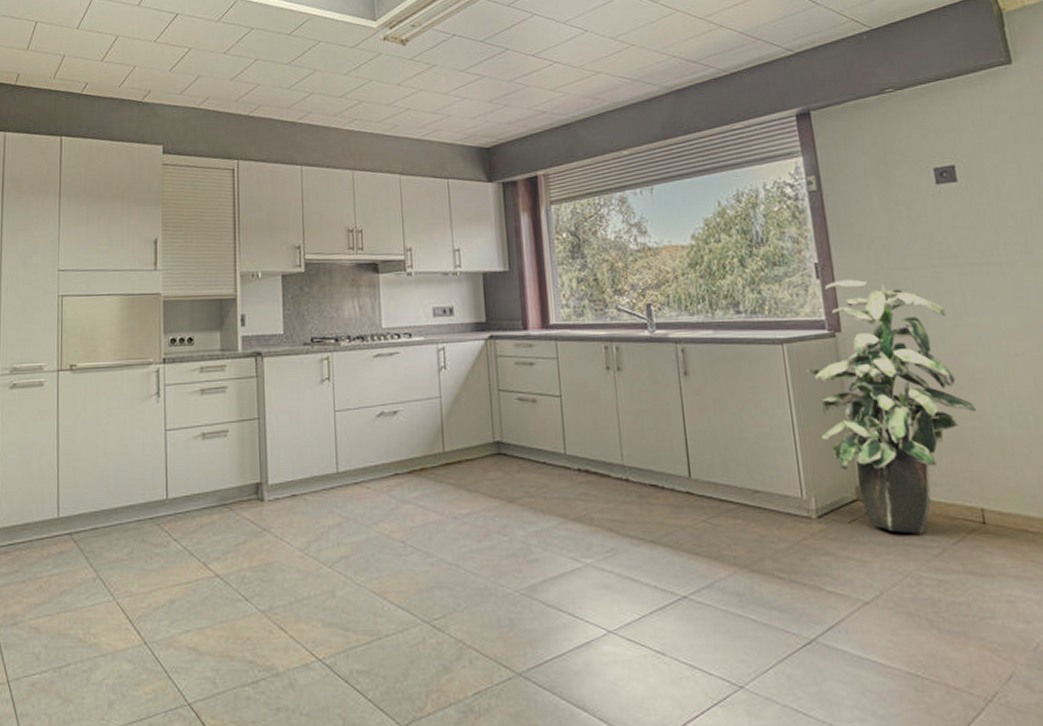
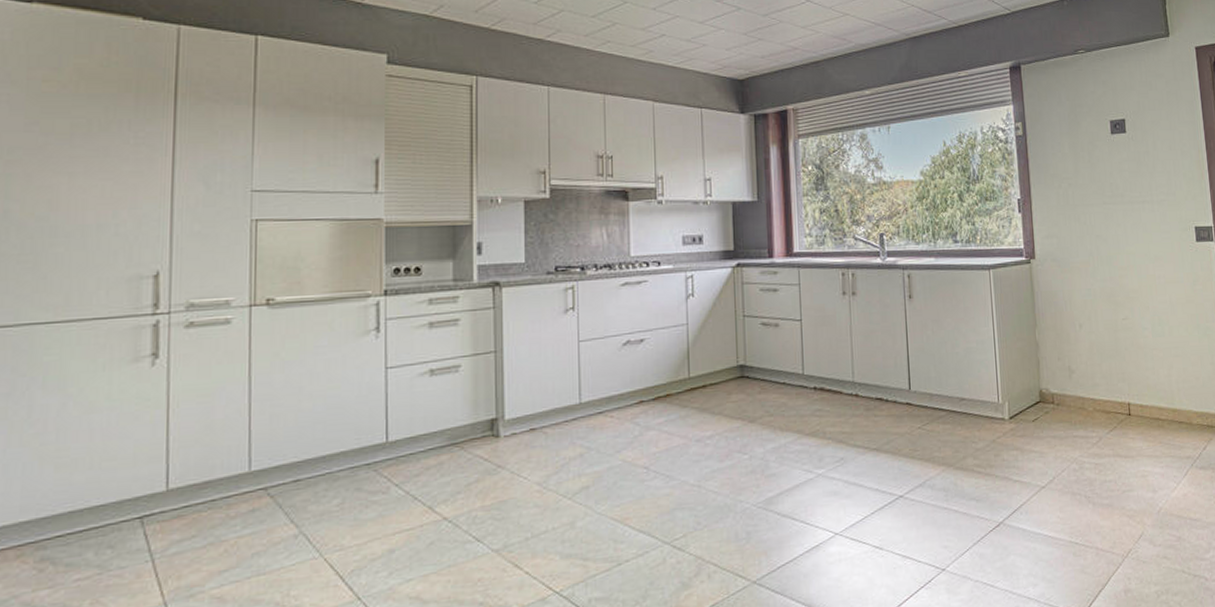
indoor plant: present [806,279,977,534] -> none [1007,213,1130,427]

